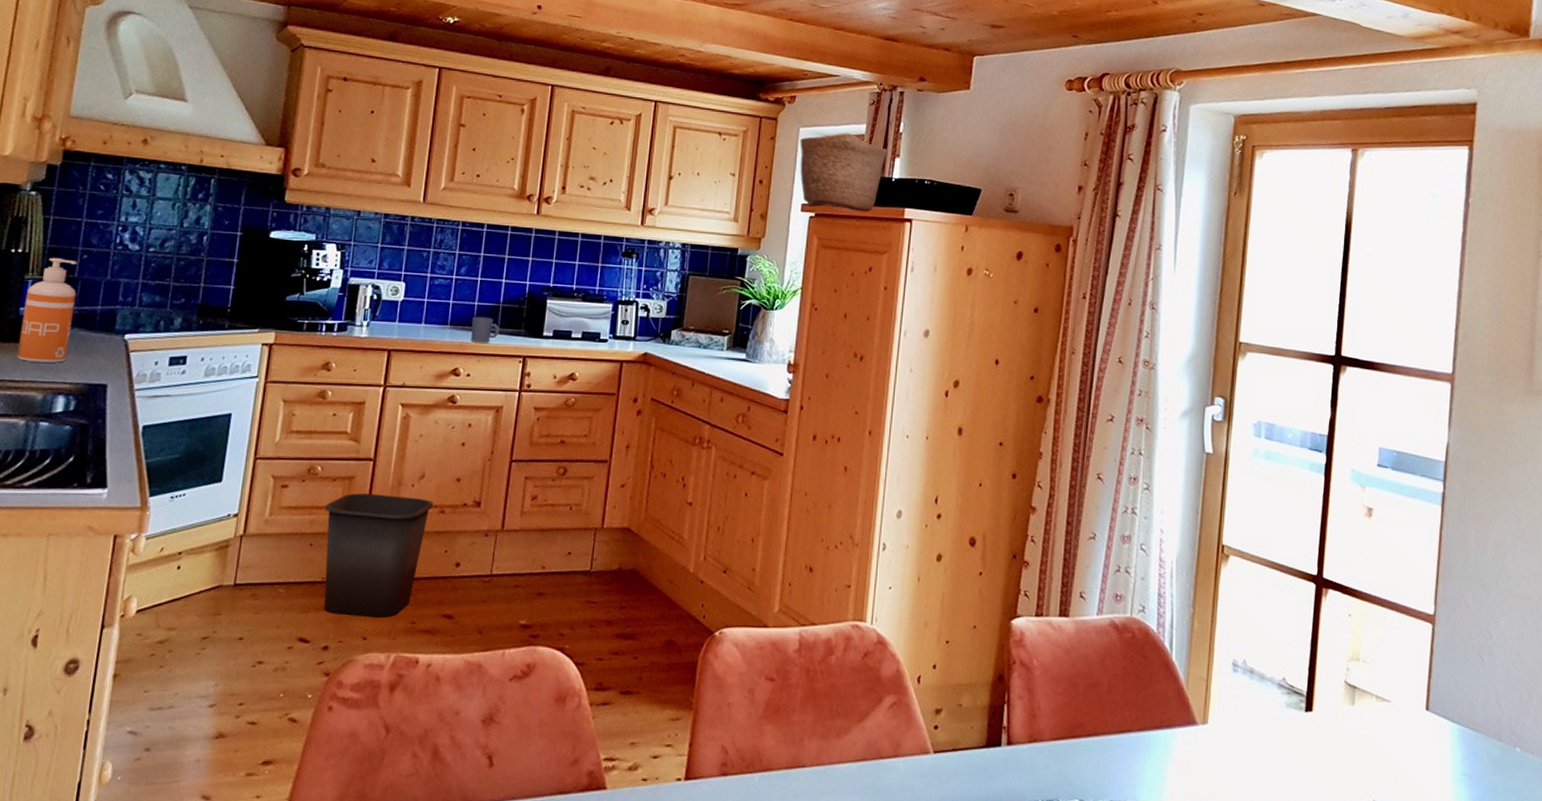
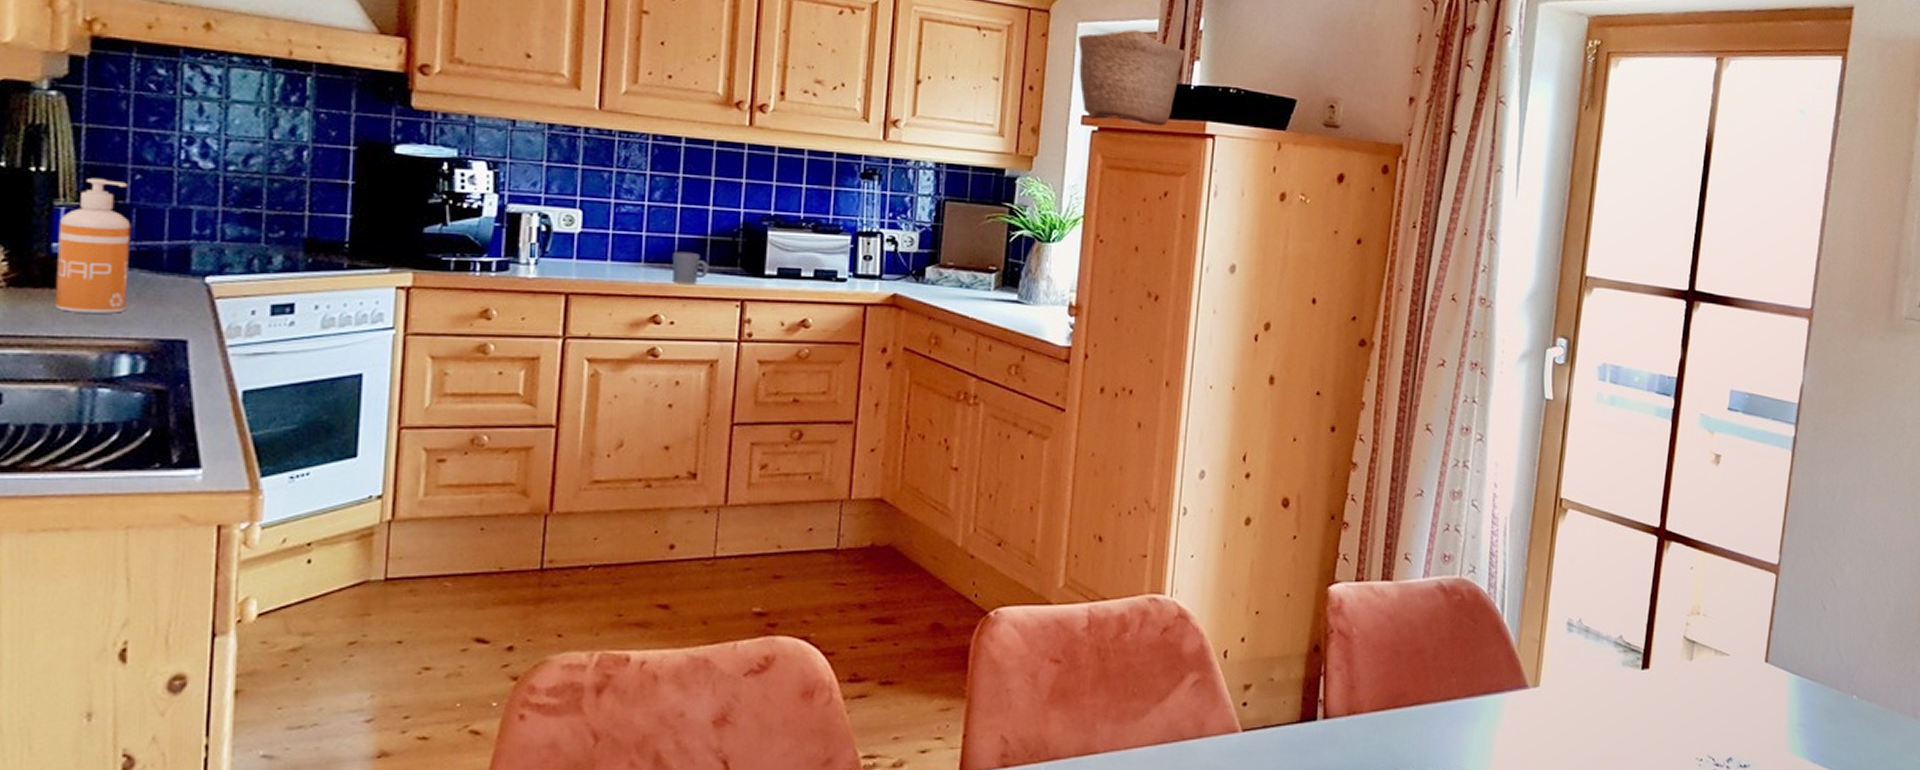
waste bin: present [323,493,434,617] -> none [496,467,637,611]

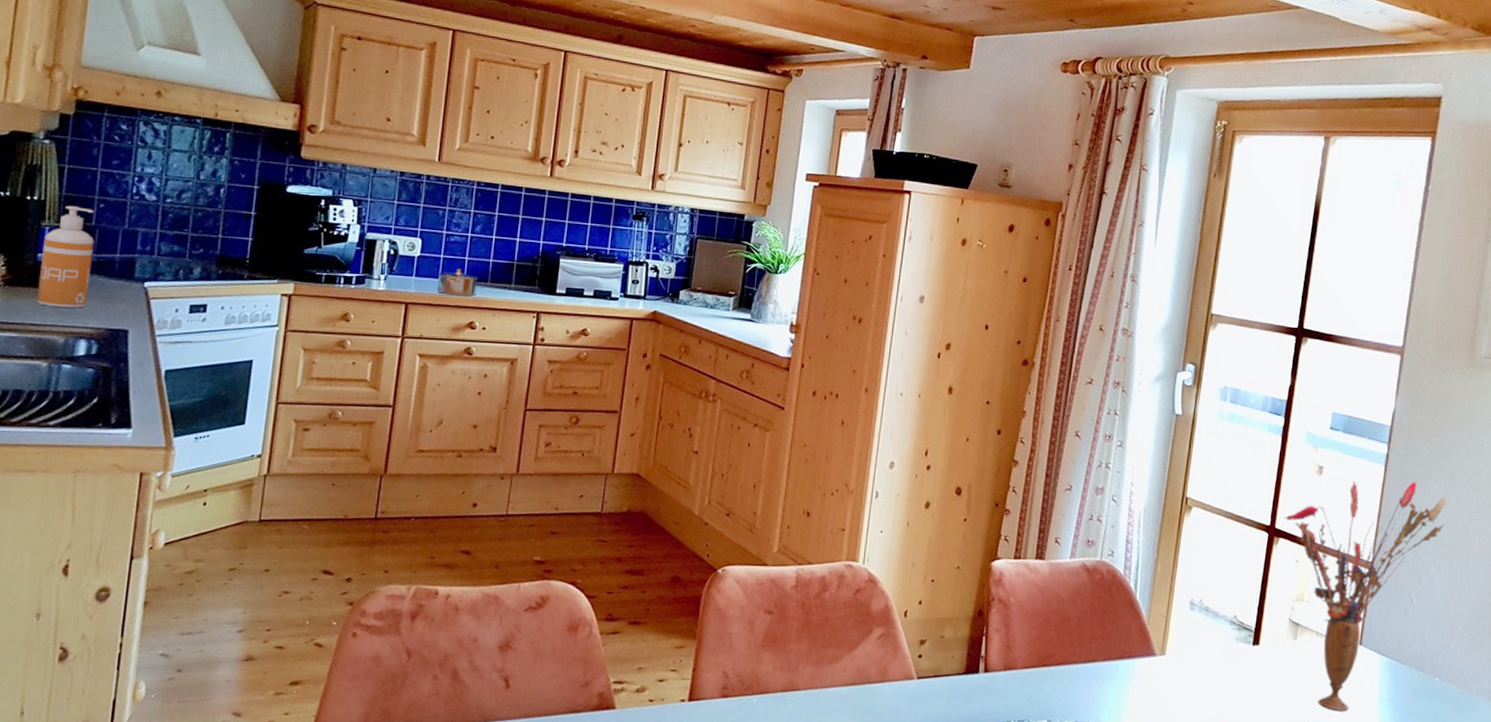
cooking pot: none [607,247,661,284] -> present [437,268,479,298]
mug: present [672,251,709,284] -> none [486,273,514,299]
basket: present [1078,29,1185,126] -> none [805,106,890,183]
bouquet: none [1676,469,1863,740] -> present [1284,481,1447,711]

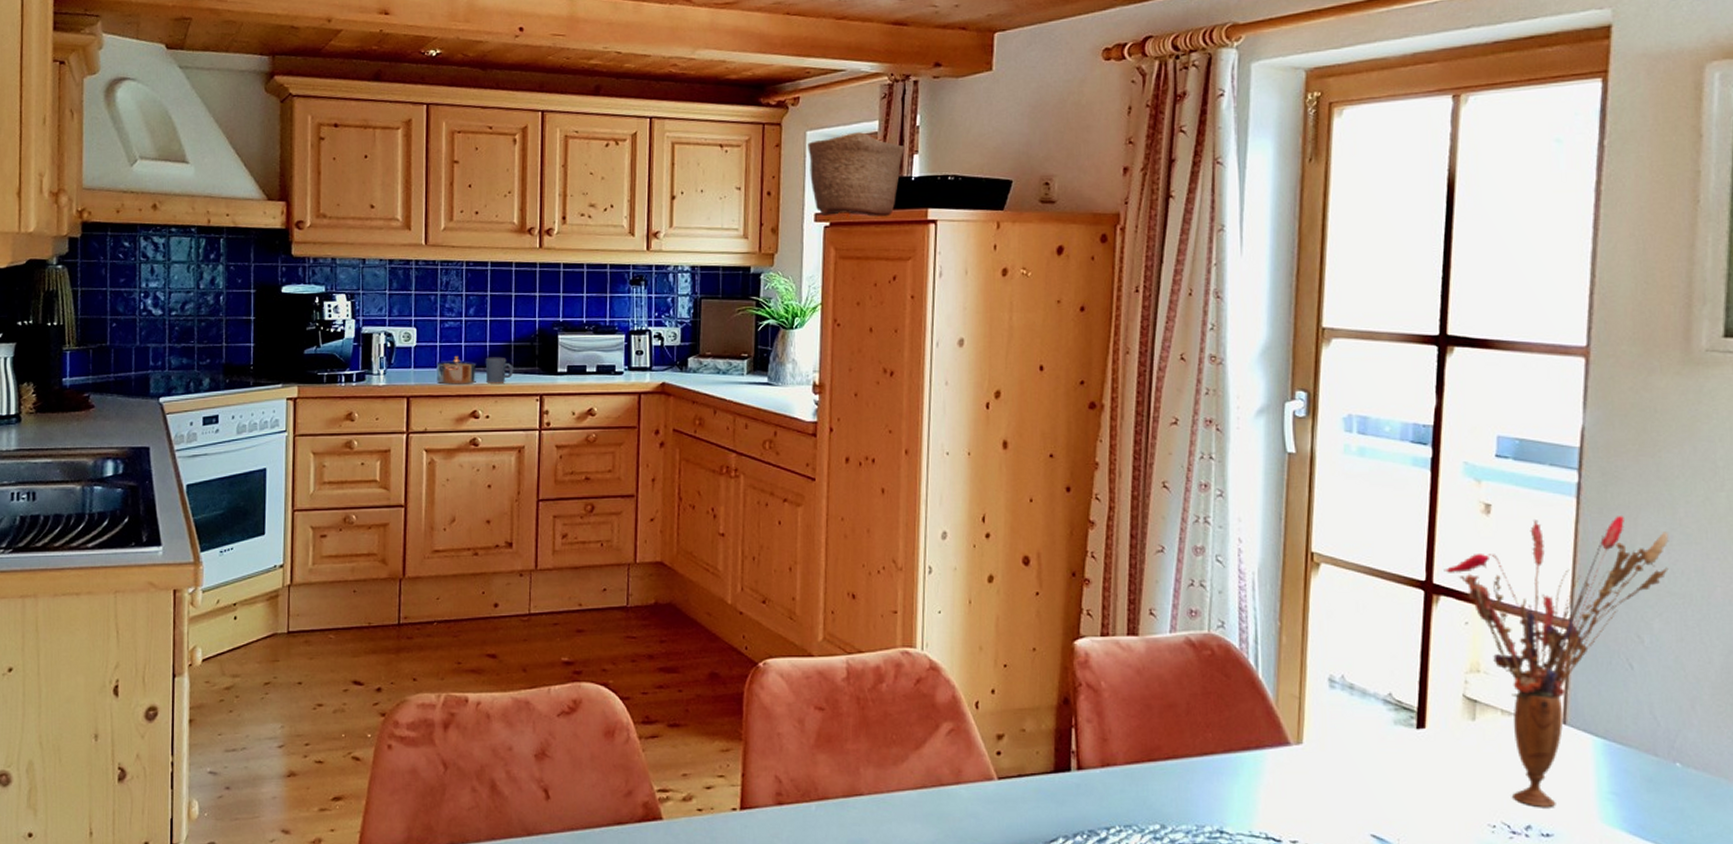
soap dispenser: present [36,205,95,308] -> none [65,327,111,431]
mug: none [486,273,514,299] -> present [485,357,514,384]
basket: none [805,106,890,183] -> present [808,132,905,217]

